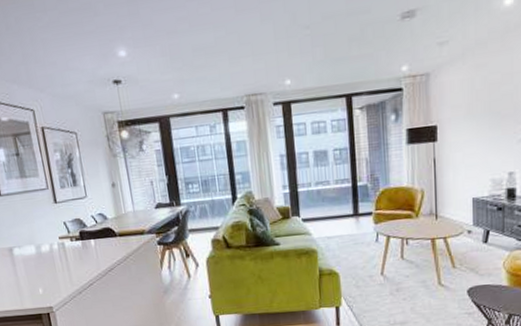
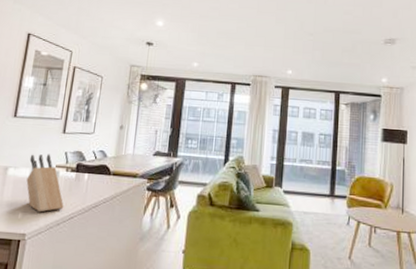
knife block: none [29,227,80,285] -> present [26,154,64,213]

